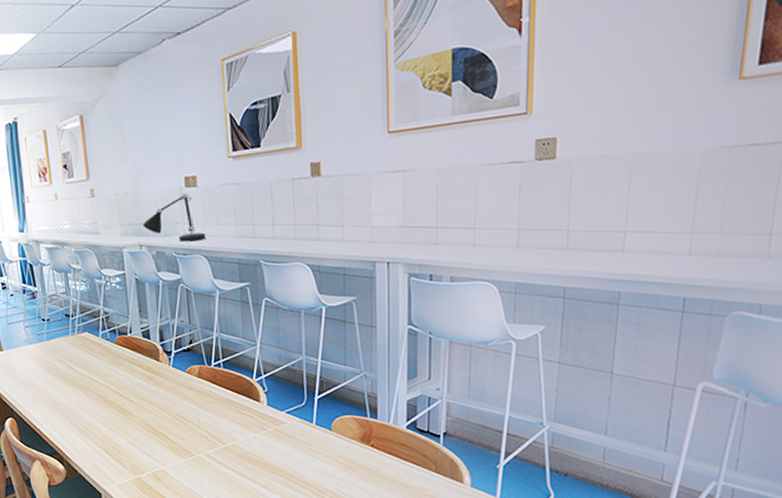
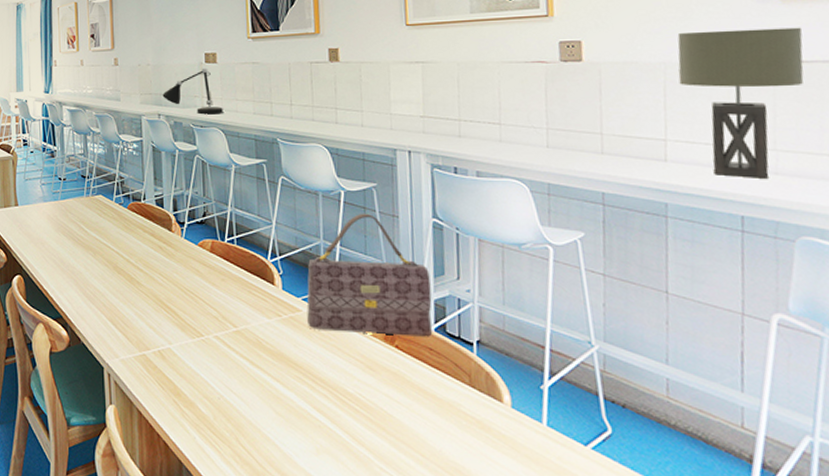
handbag: none [290,326,405,438] -> present [306,213,433,337]
table lamp: none [643,109,761,262] -> present [677,27,804,178]

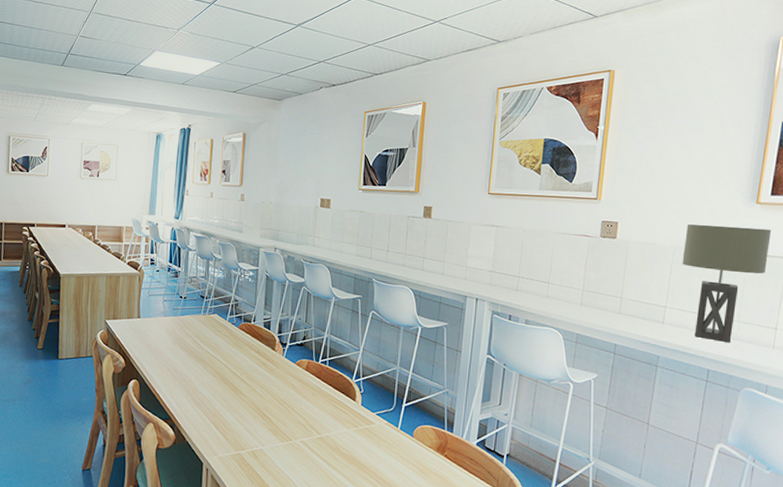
desk lamp: present [162,67,224,115] -> none [280,211,332,253]
handbag: present [306,213,433,337] -> none [378,346,479,450]

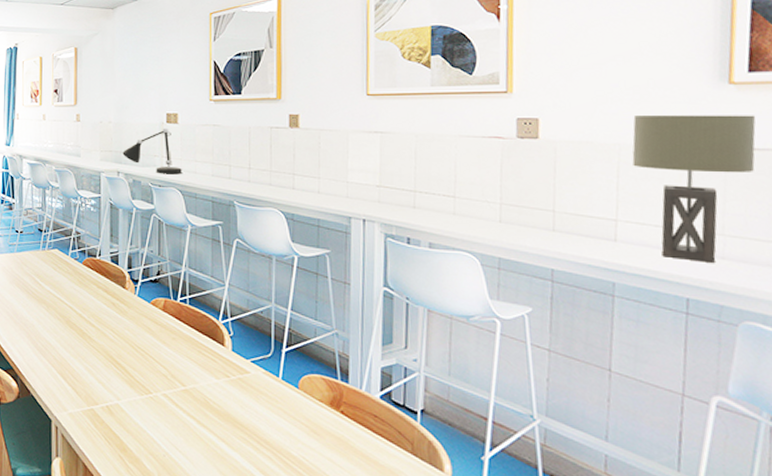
desk lamp: none [280,211,332,253] -> present [122,128,183,175]

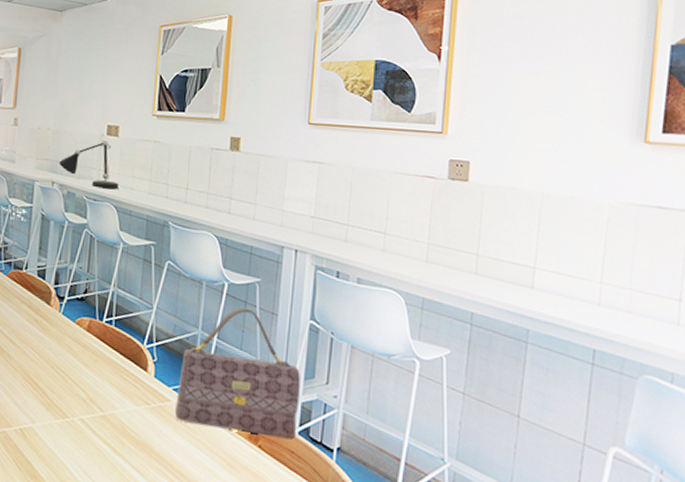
handbag: none [255,278,379,404] -> present [175,307,300,440]
table lamp: present [632,114,756,262] -> none [553,166,667,316]

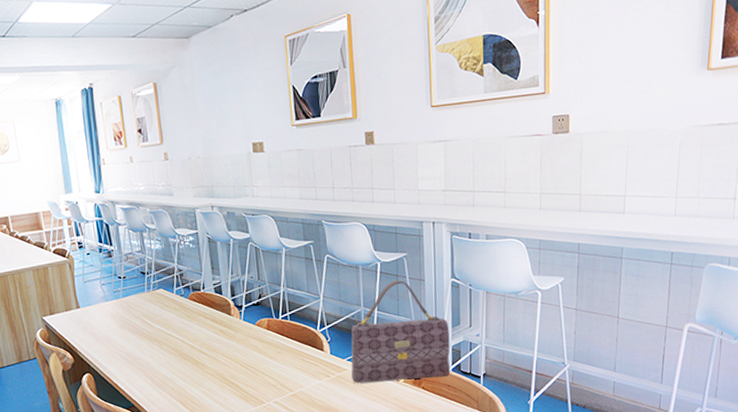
desk lamp: present [59,140,120,190] -> none [214,157,274,204]

